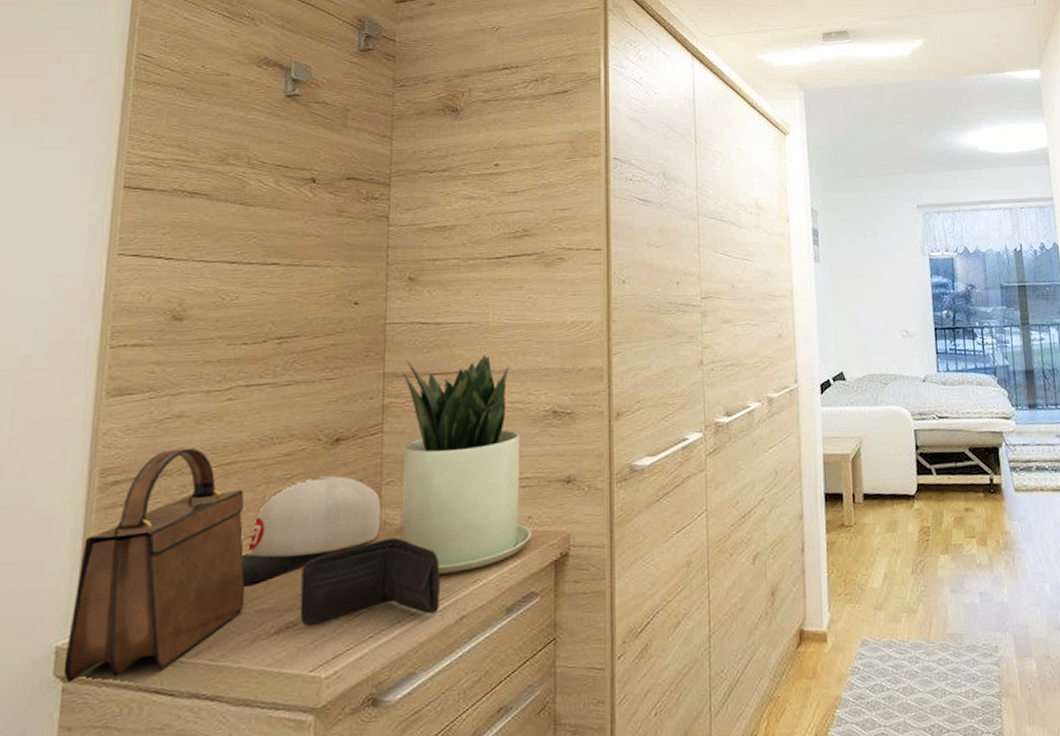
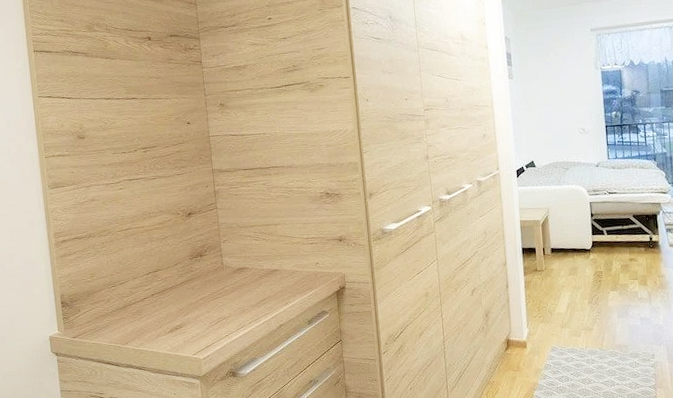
handbag: present [63,448,246,682] -> none [53,220,150,356]
baseball cap: present [241,476,381,587] -> none [141,237,223,304]
wallet: present [300,538,440,627] -> none [180,276,266,329]
planter: present [400,355,532,574] -> none [224,155,320,299]

